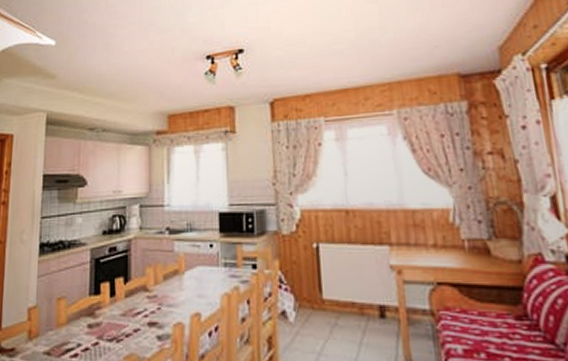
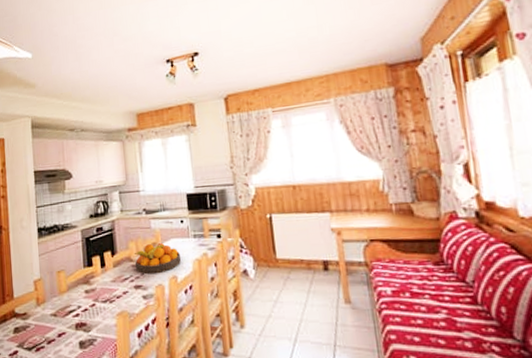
fruit bowl: none [151,270,206,308] -> present [134,242,181,274]

